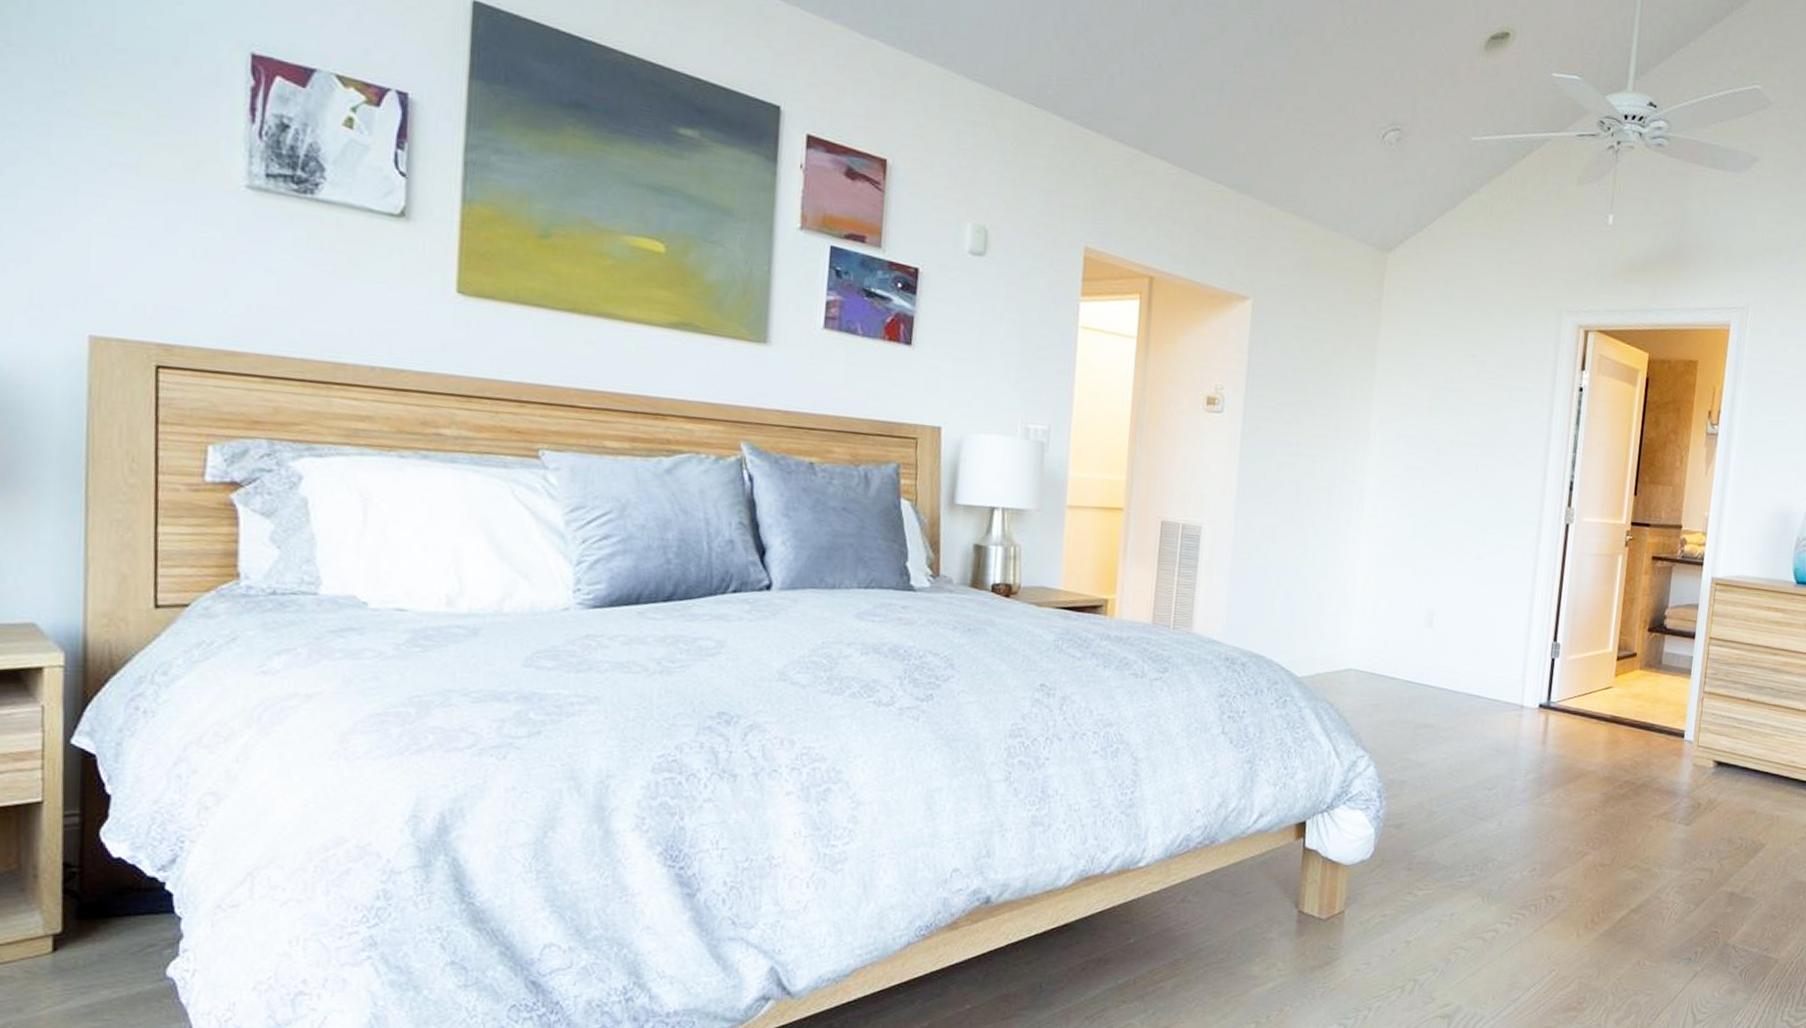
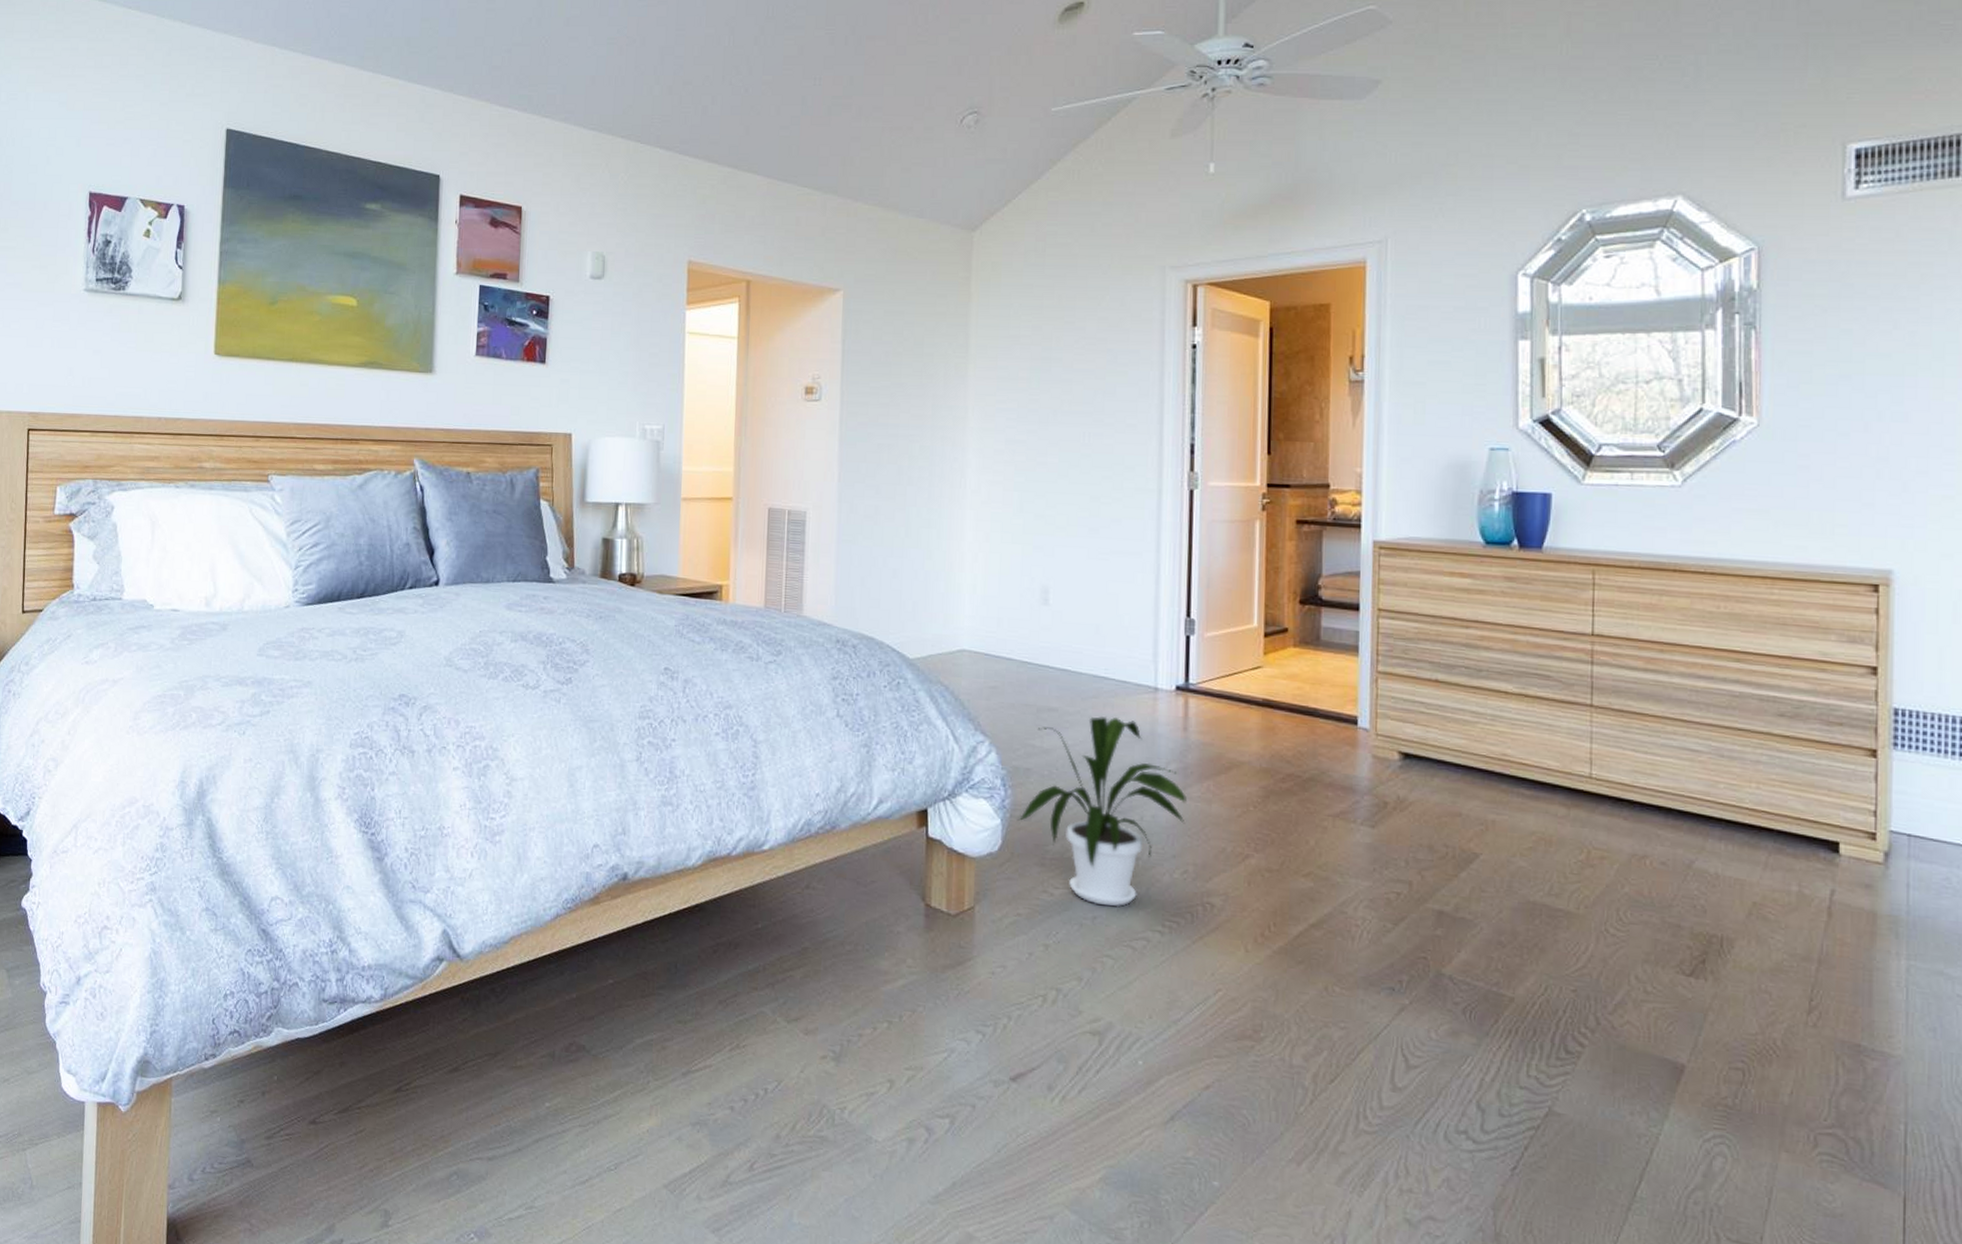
house plant: none [1389,732,1540,904] -> present [1017,716,1187,907]

